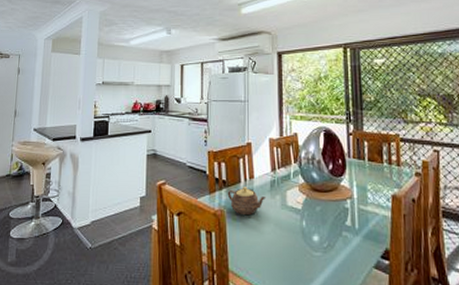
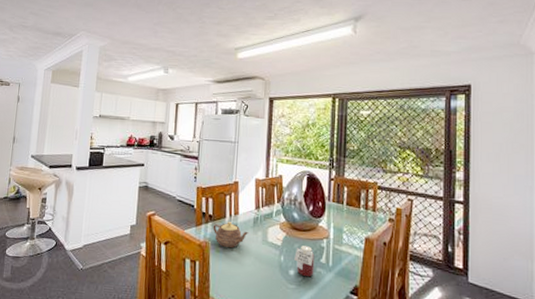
jar: none [317,208,340,243] -> present [294,246,315,277]

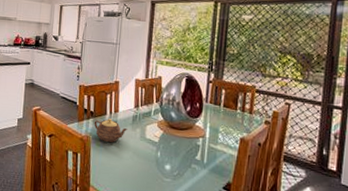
jar: present [294,246,315,277] -> none [170,143,190,172]

